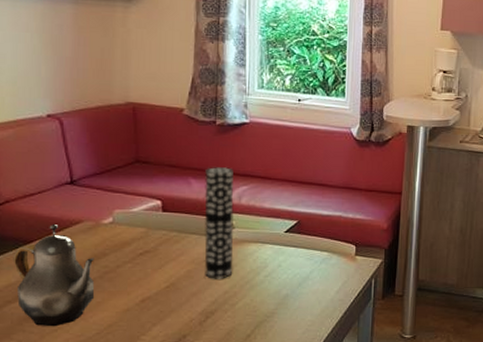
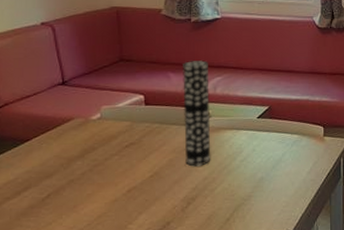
teapot: present [12,223,95,327] -> none [11,122,85,221]

